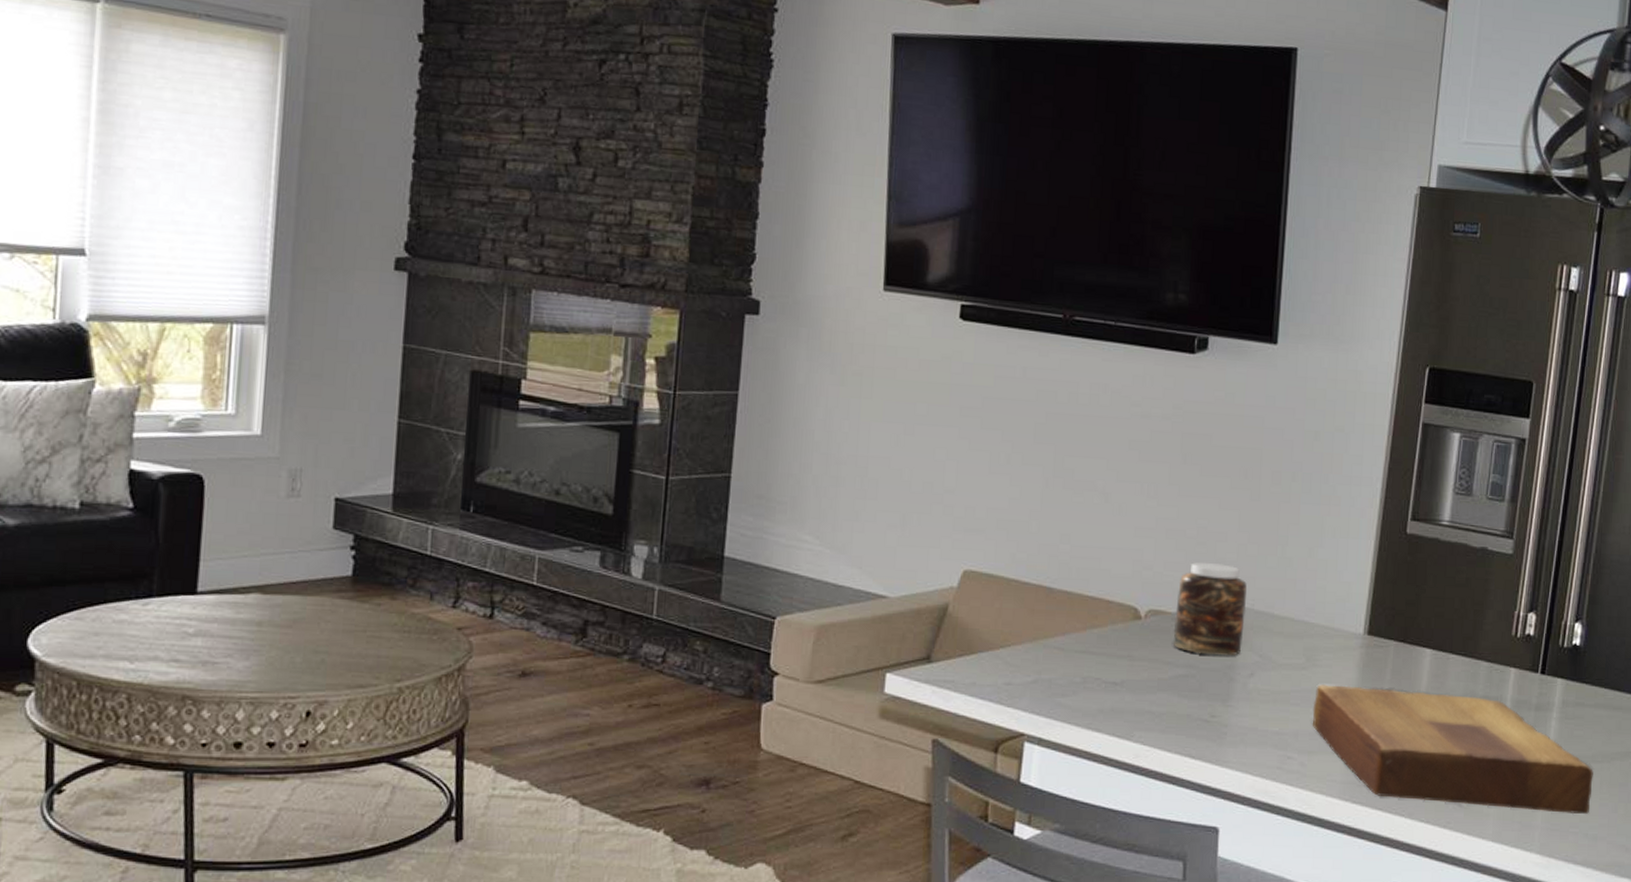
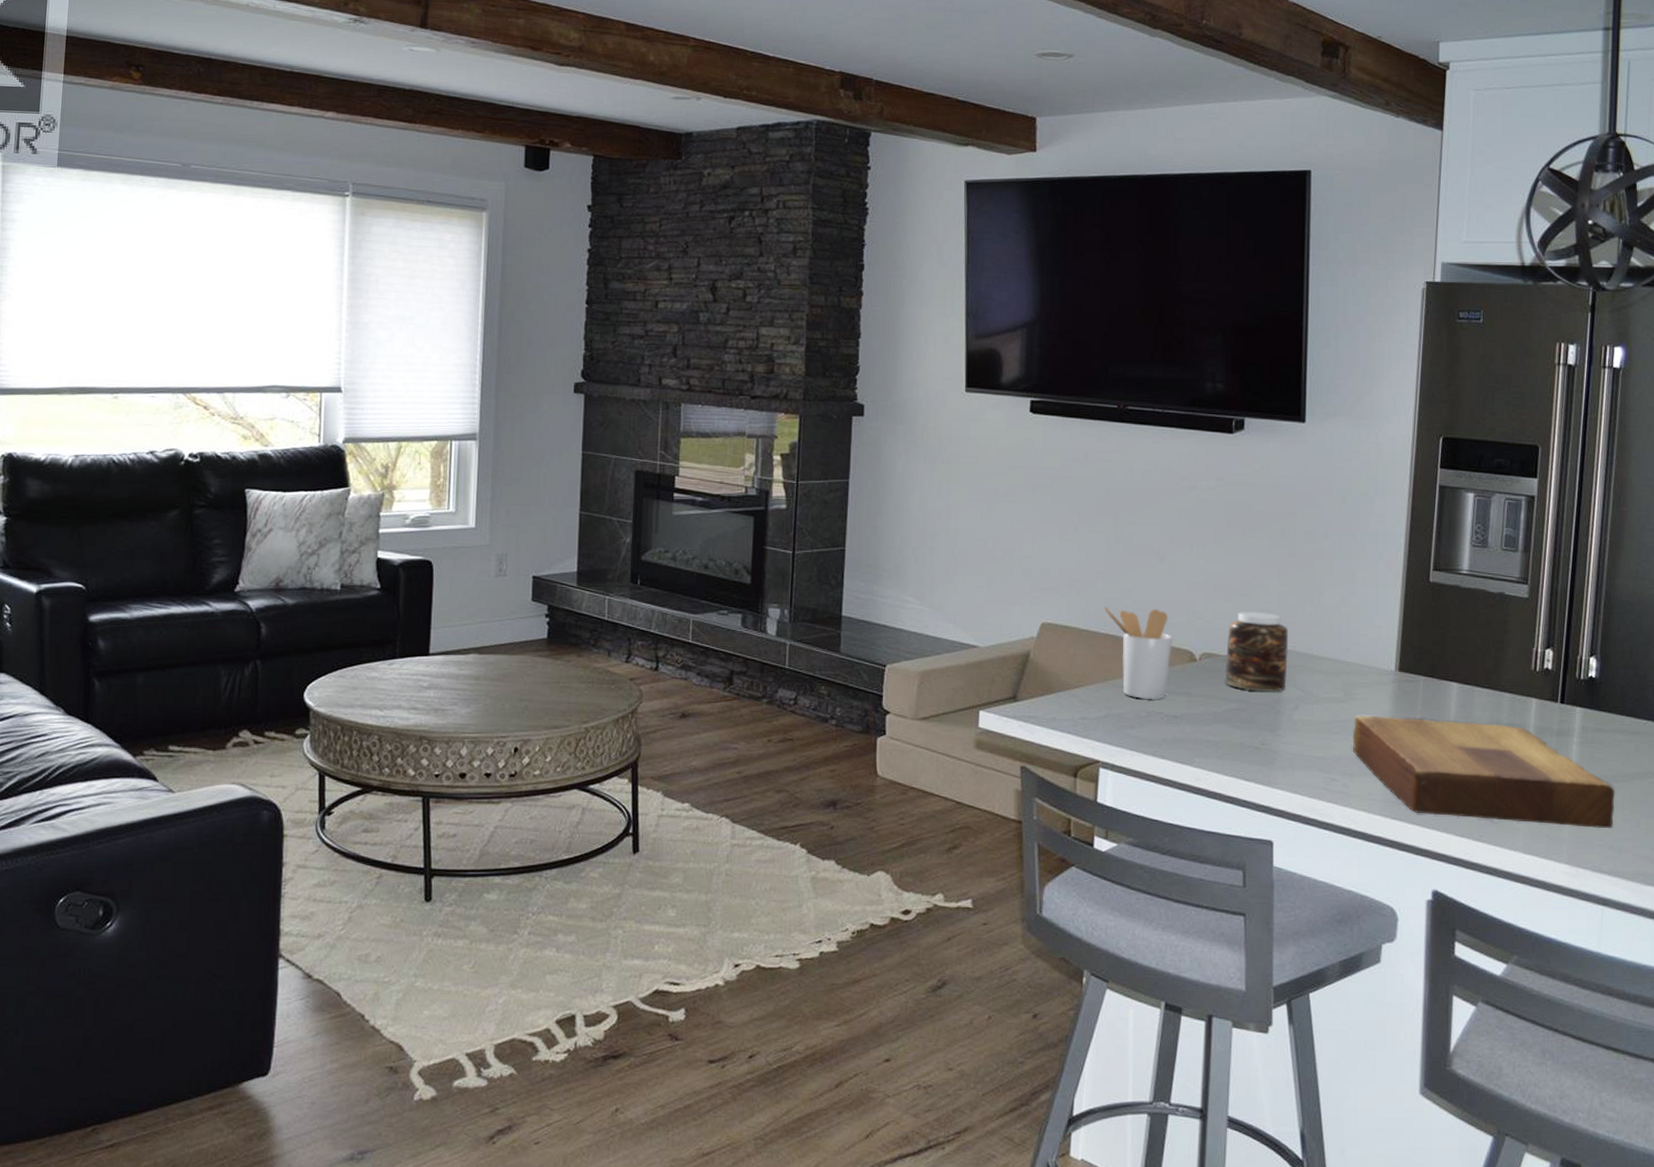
utensil holder: none [1036,553,1115,663] -> present [1103,607,1173,699]

